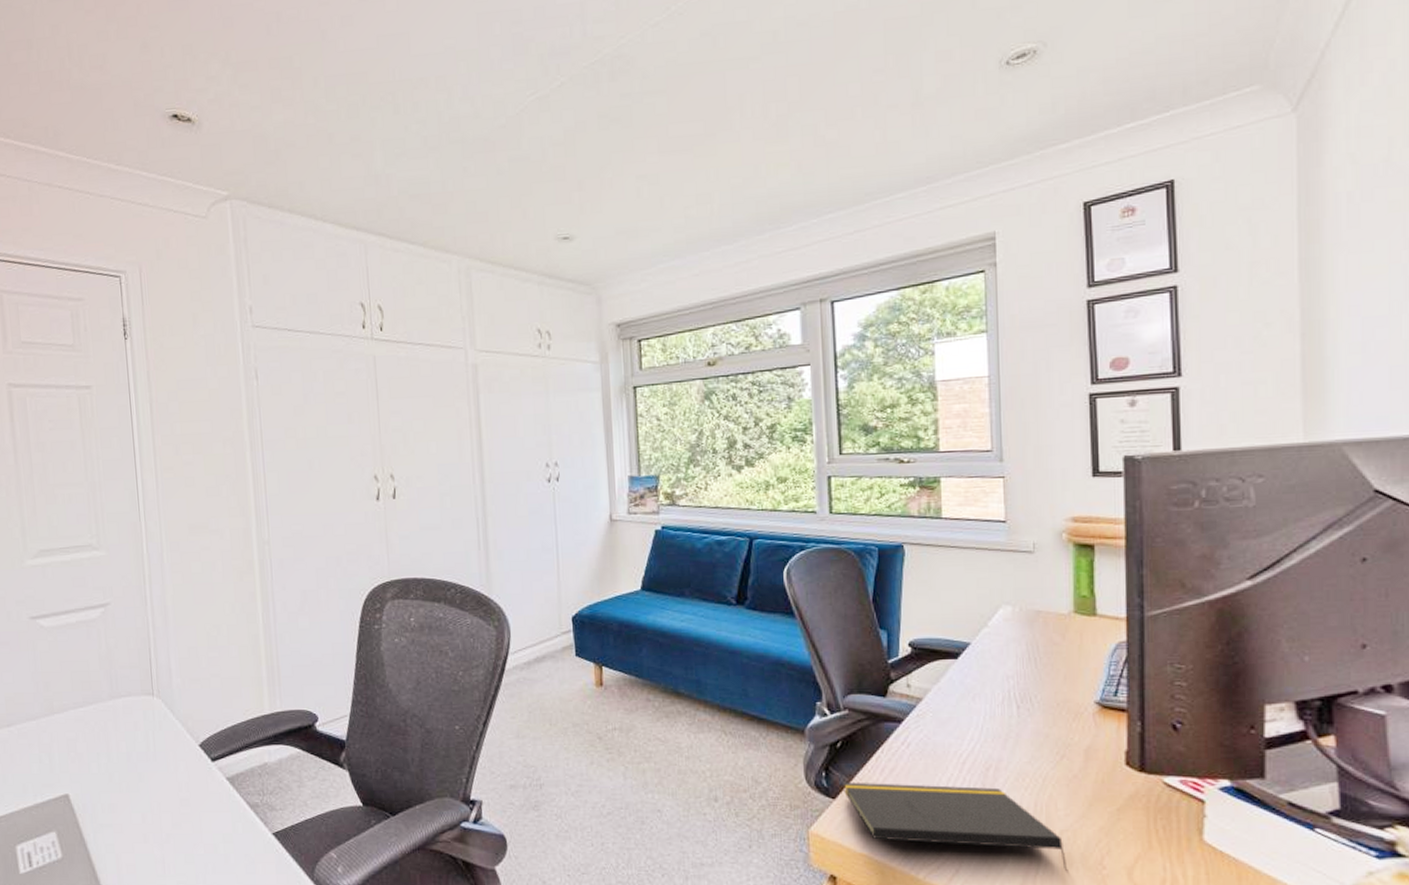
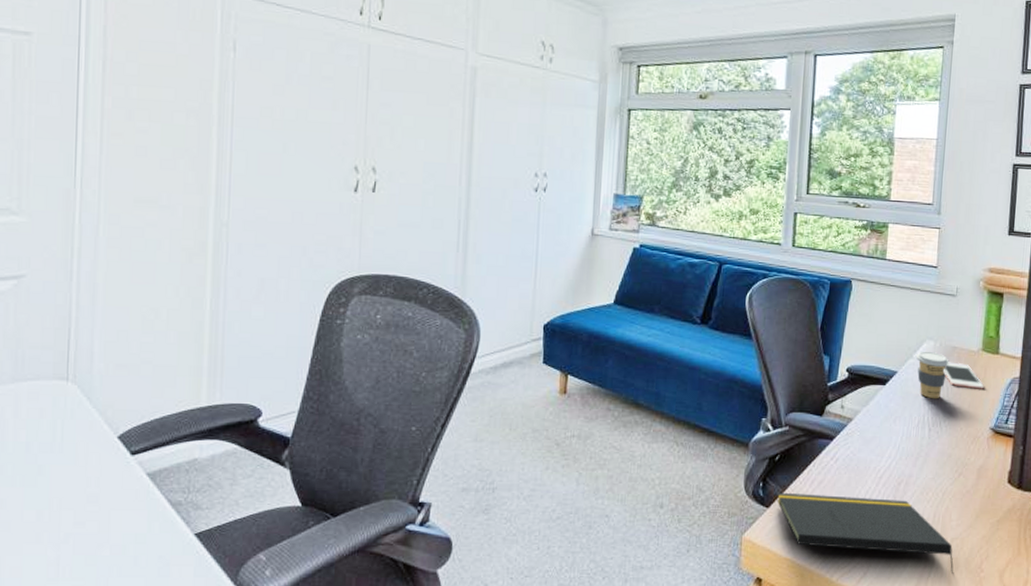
coffee cup: none [992,617,1034,672] -> present [916,351,949,399]
cell phone: none [1028,628,1081,658] -> present [943,362,984,389]

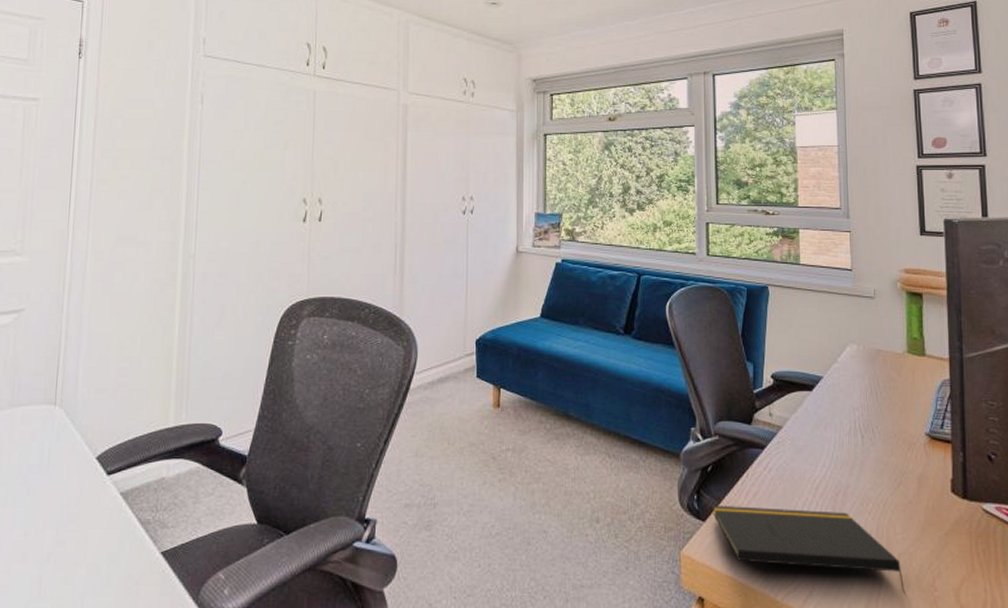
coffee cup: present [916,351,949,399] -> none [840,355,875,405]
cell phone: present [943,362,984,389] -> none [870,365,914,393]

